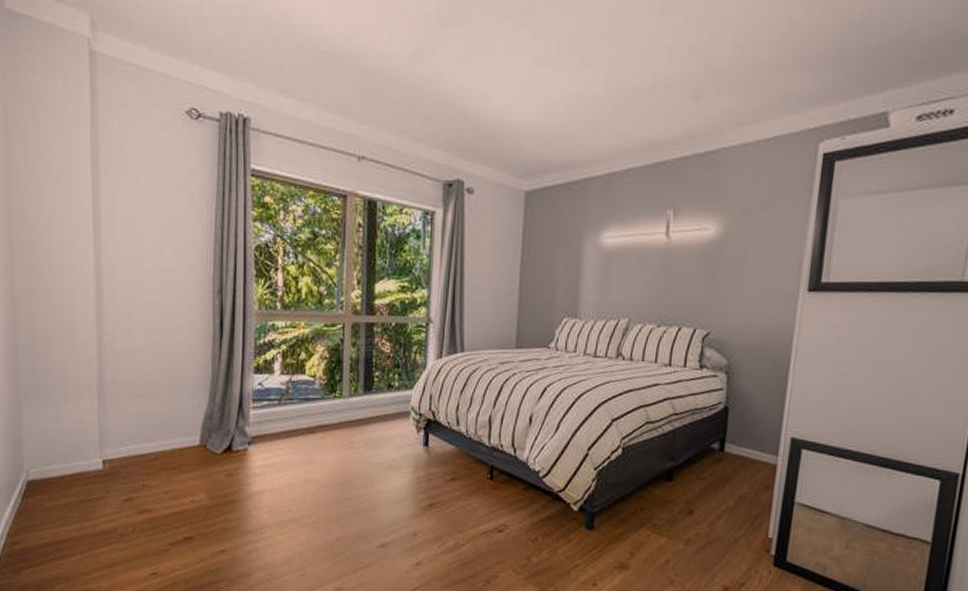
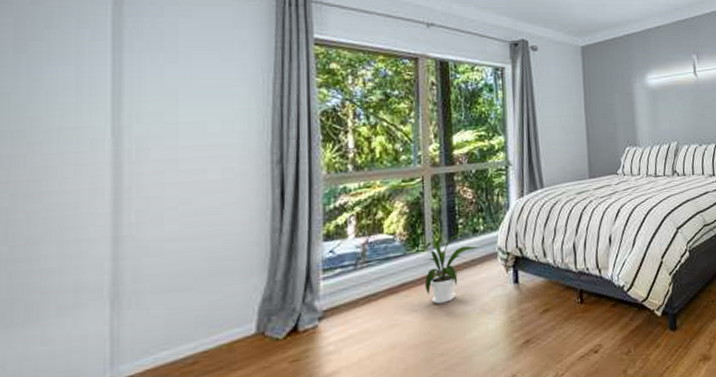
house plant: none [339,386,391,451] -> present [424,234,478,304]

